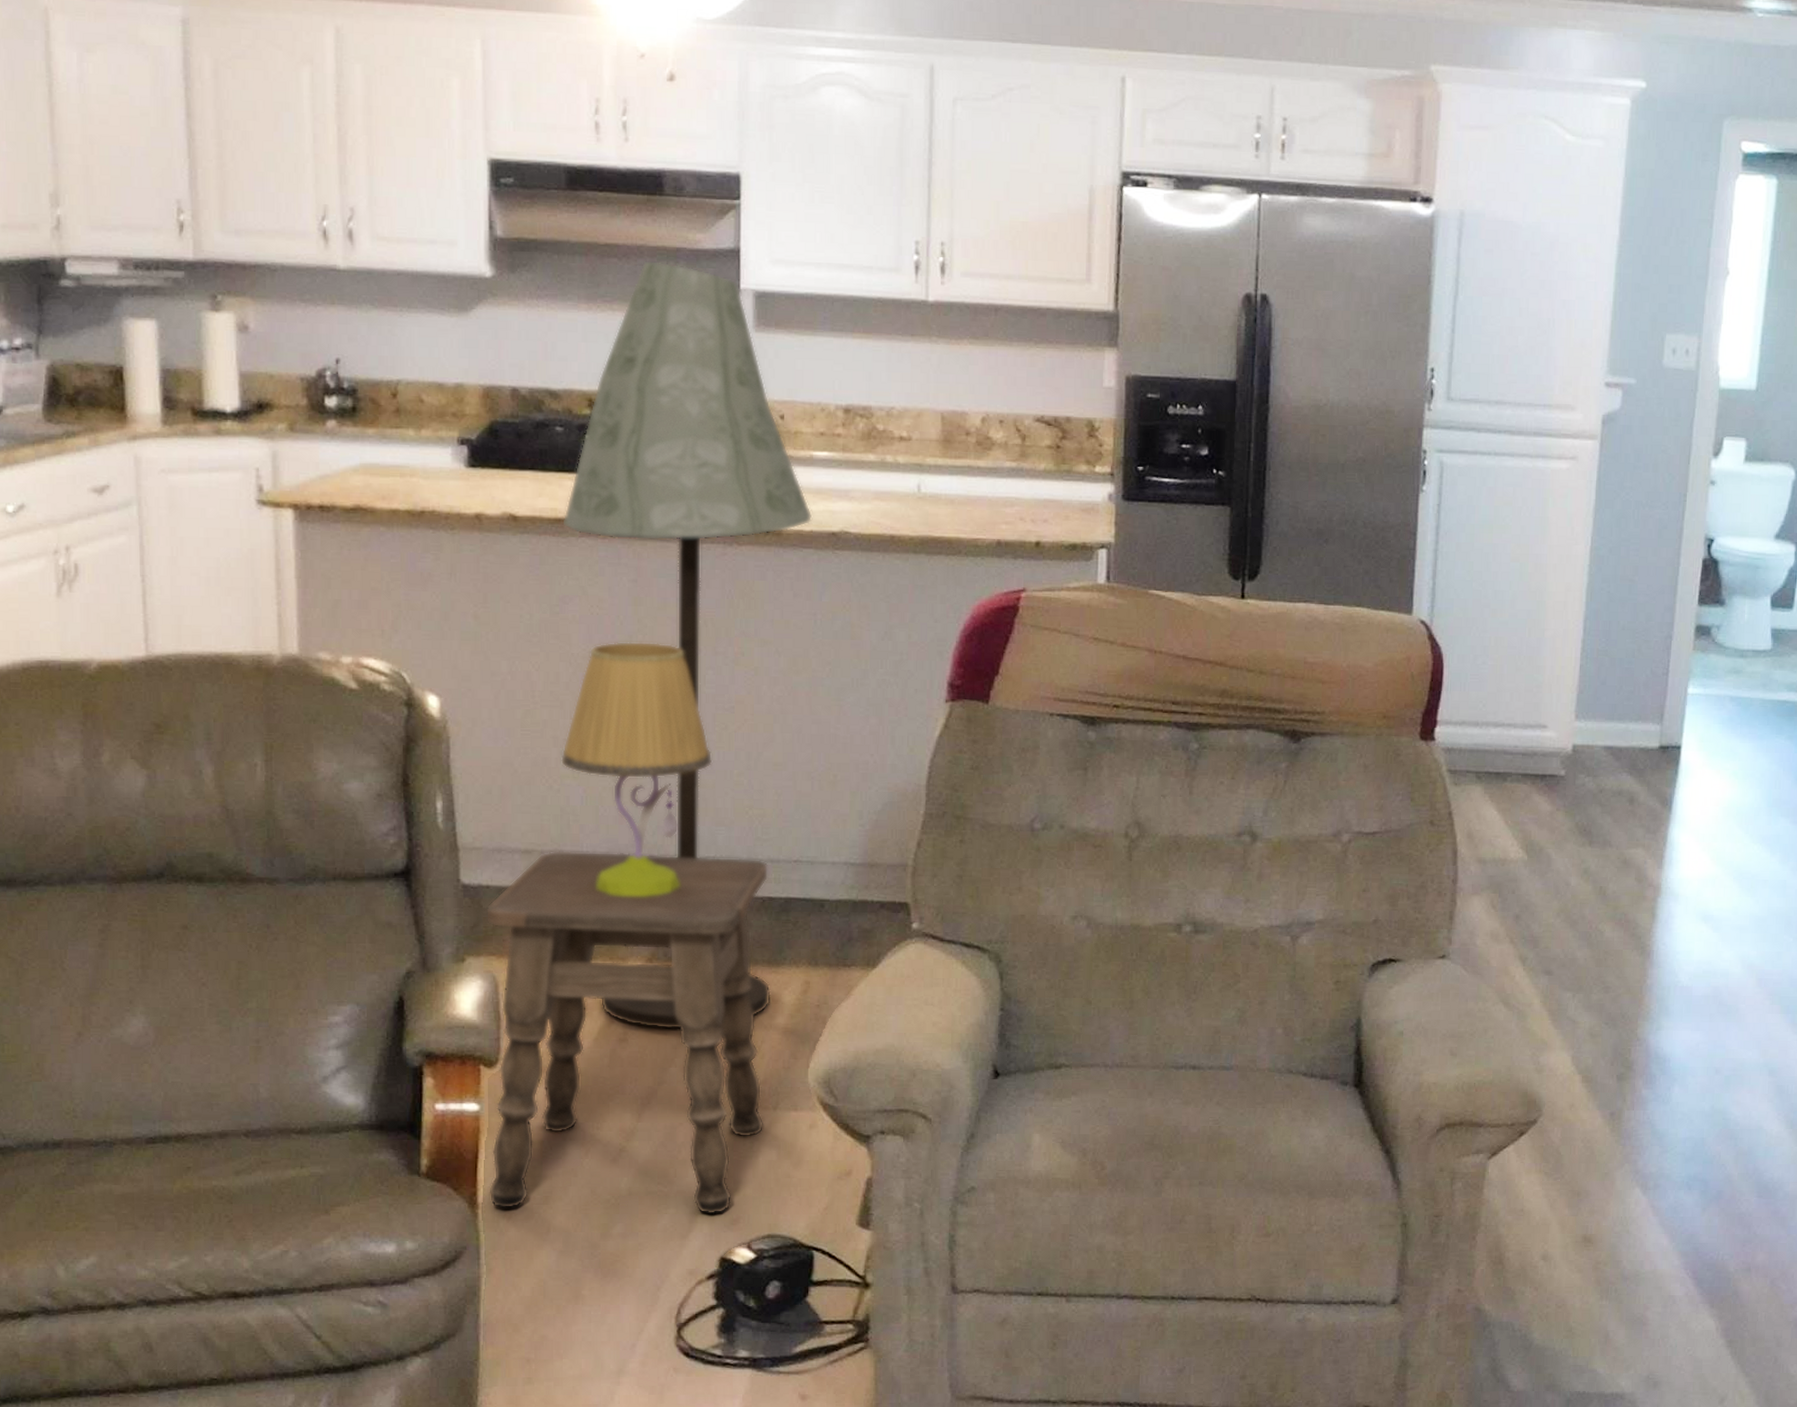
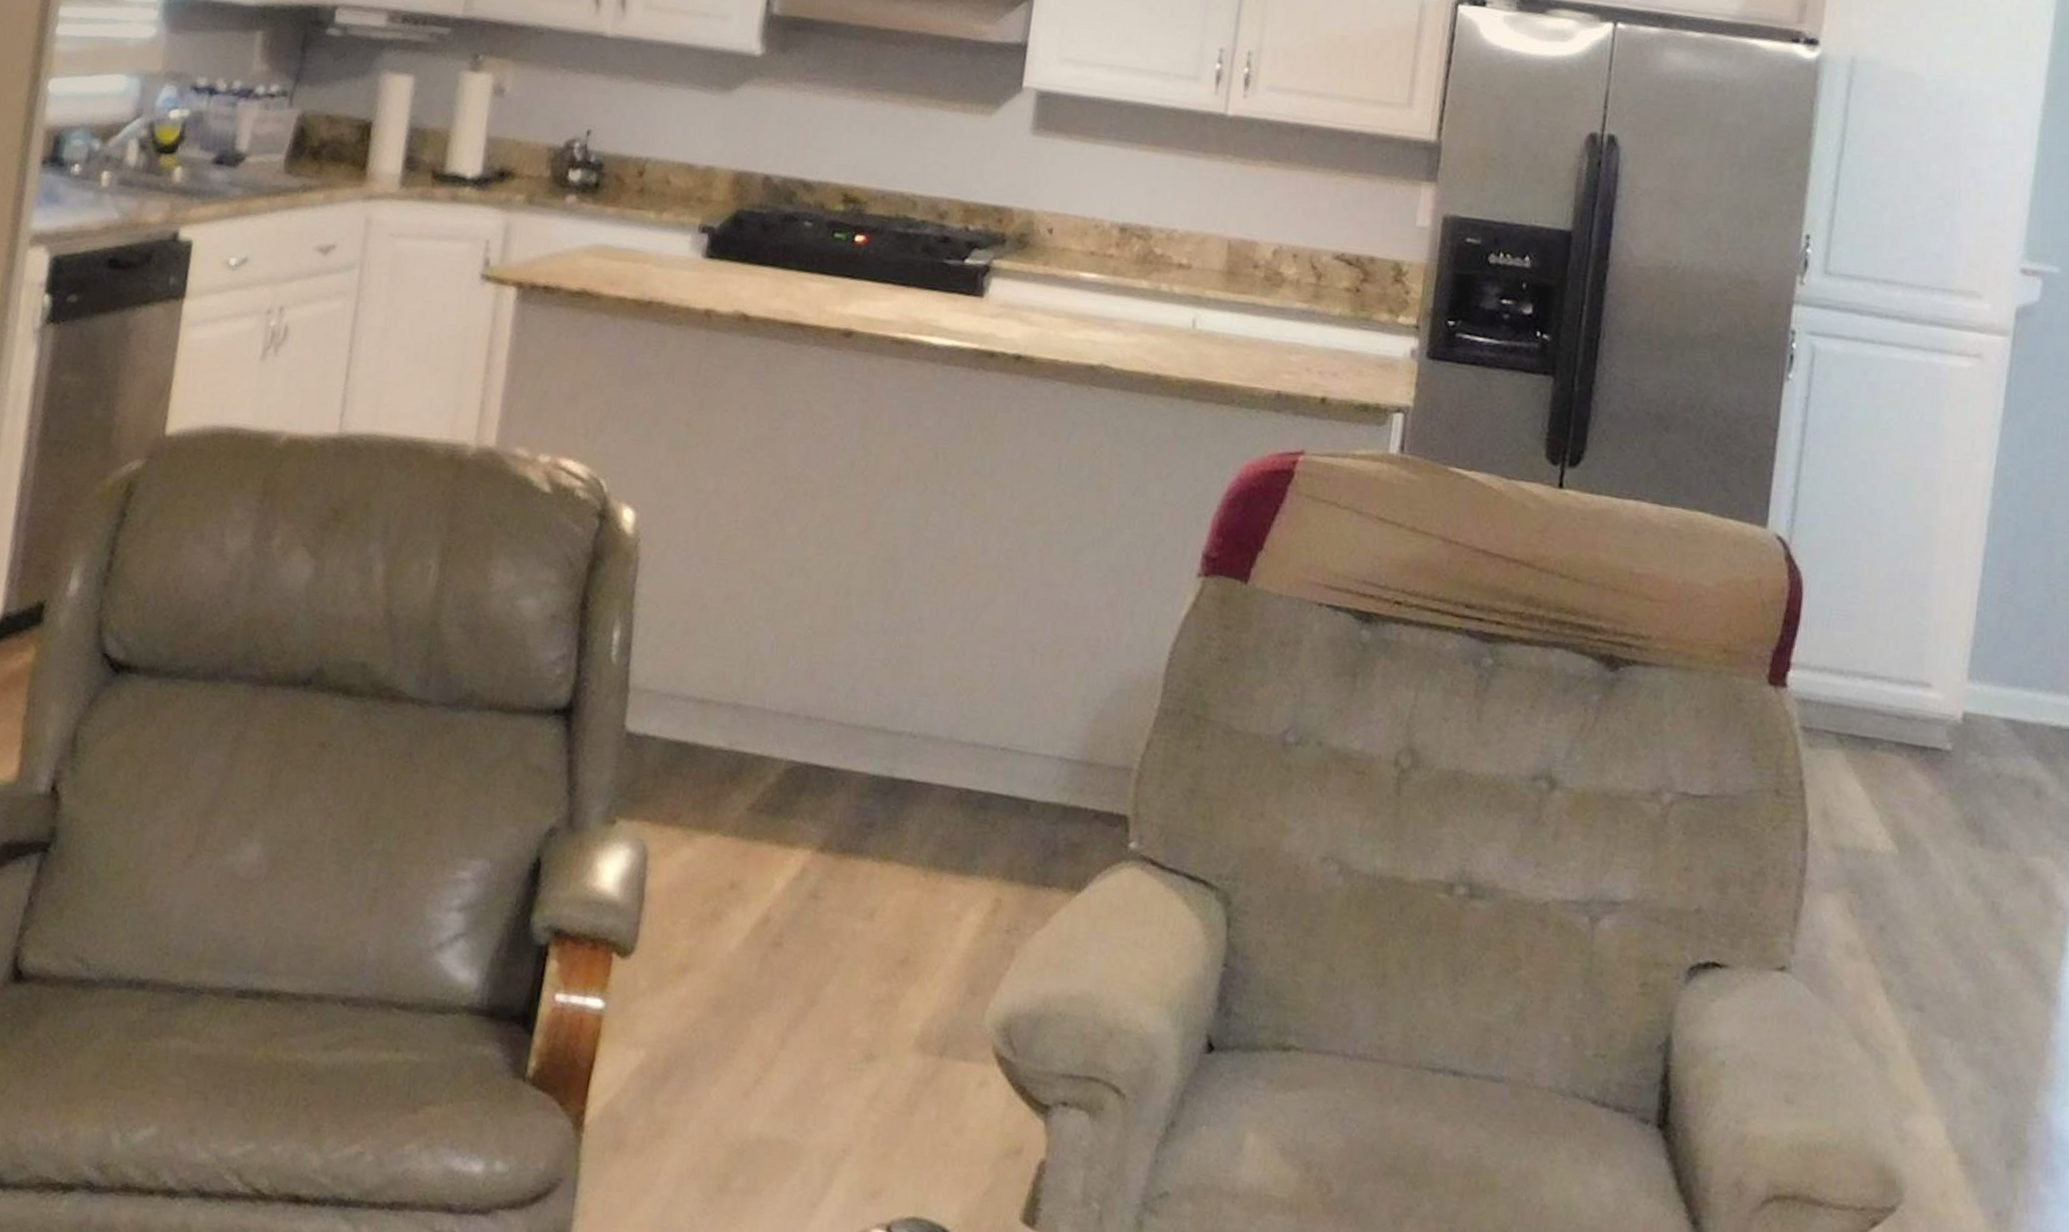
side table: present [485,851,769,1214] -> none [598,704,972,1182]
table lamp: present [560,641,713,897] -> none [755,467,925,772]
floor lamp: present [562,260,813,1030] -> none [758,49,1071,939]

